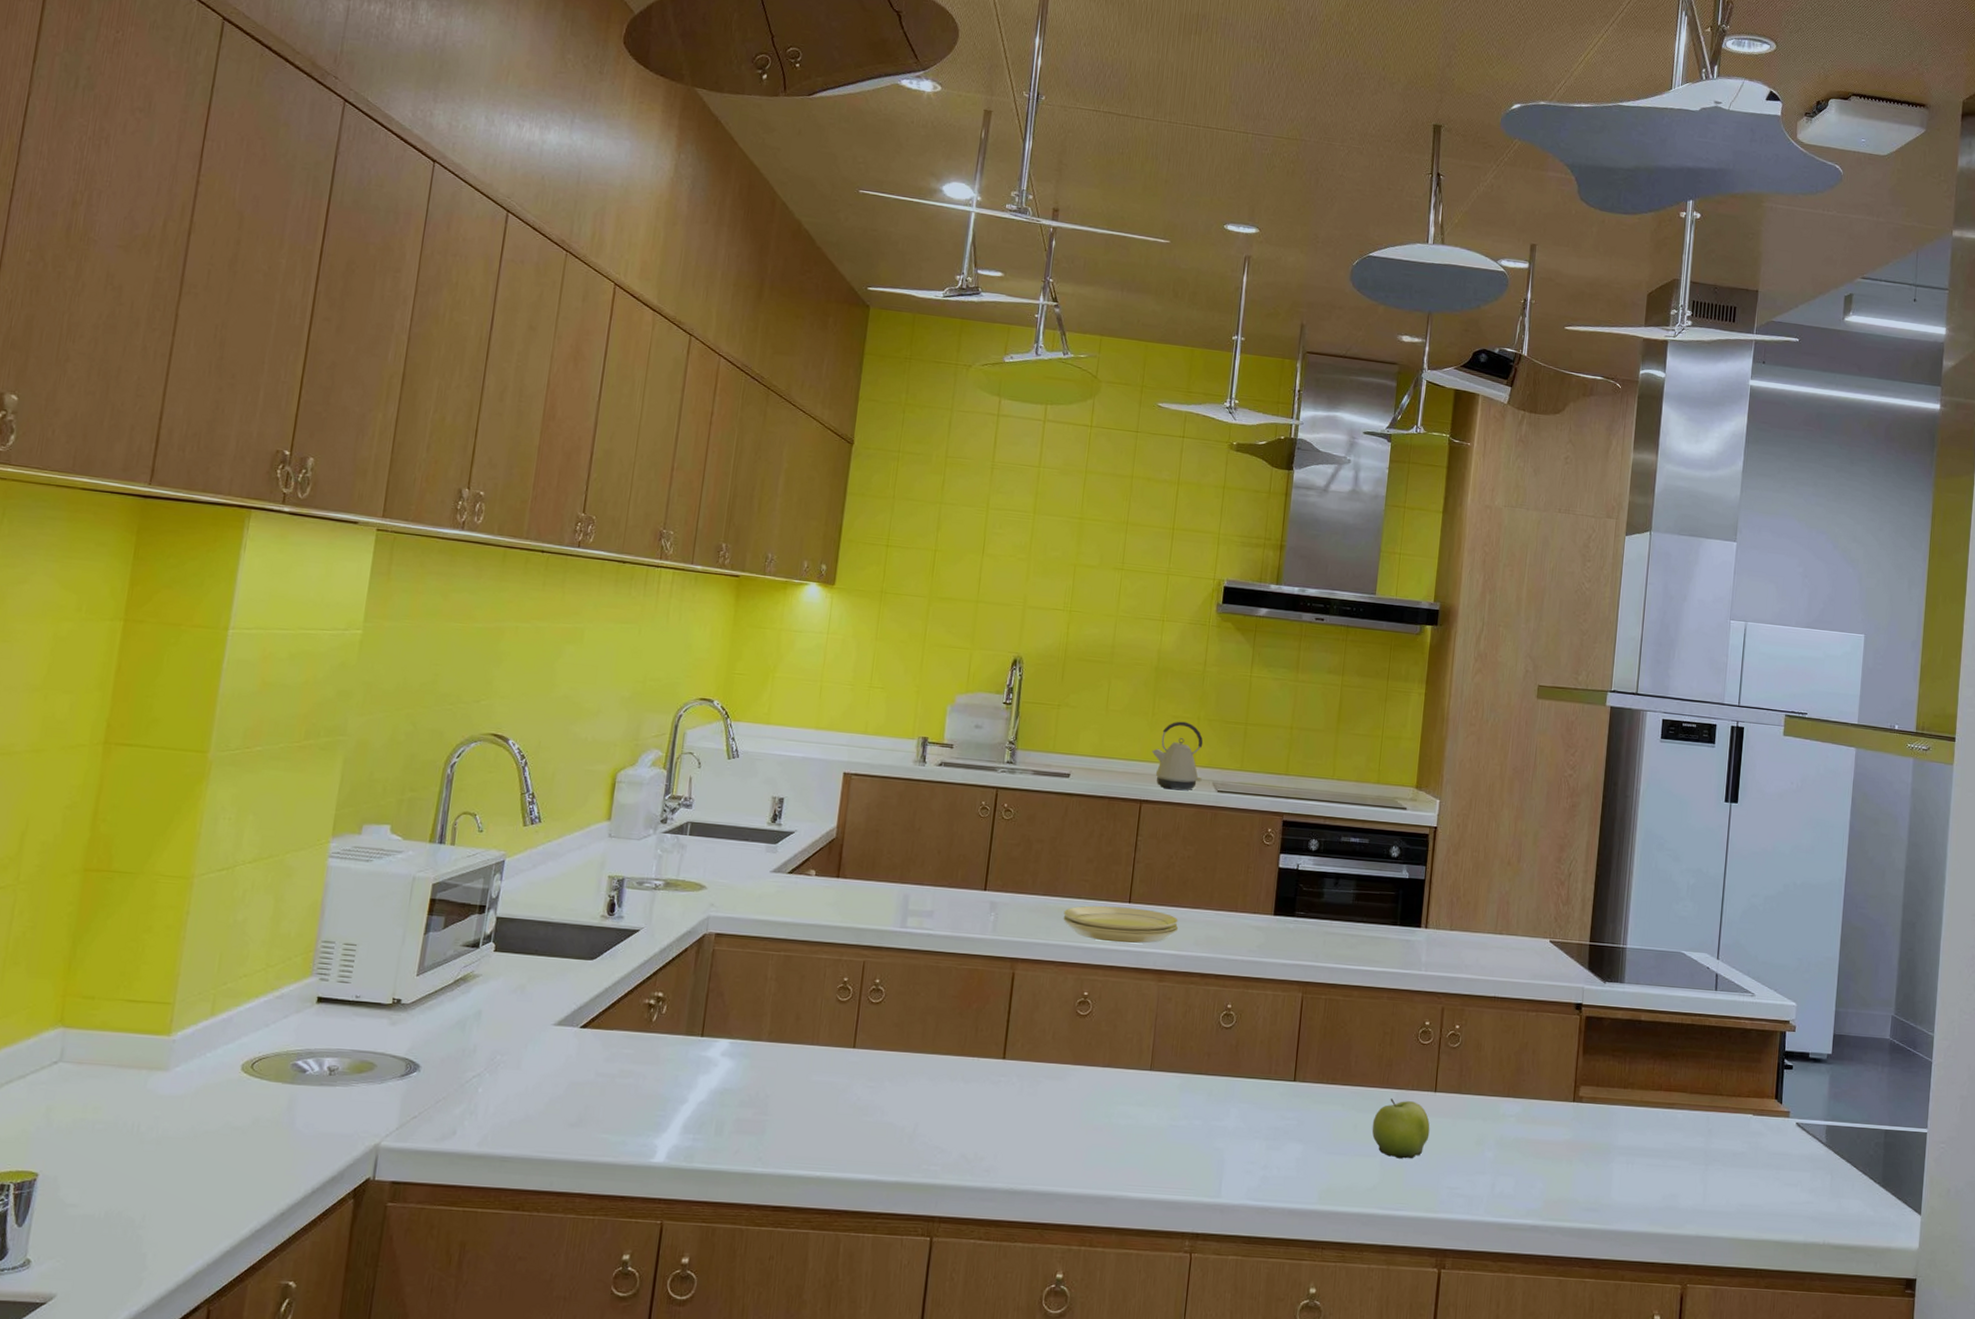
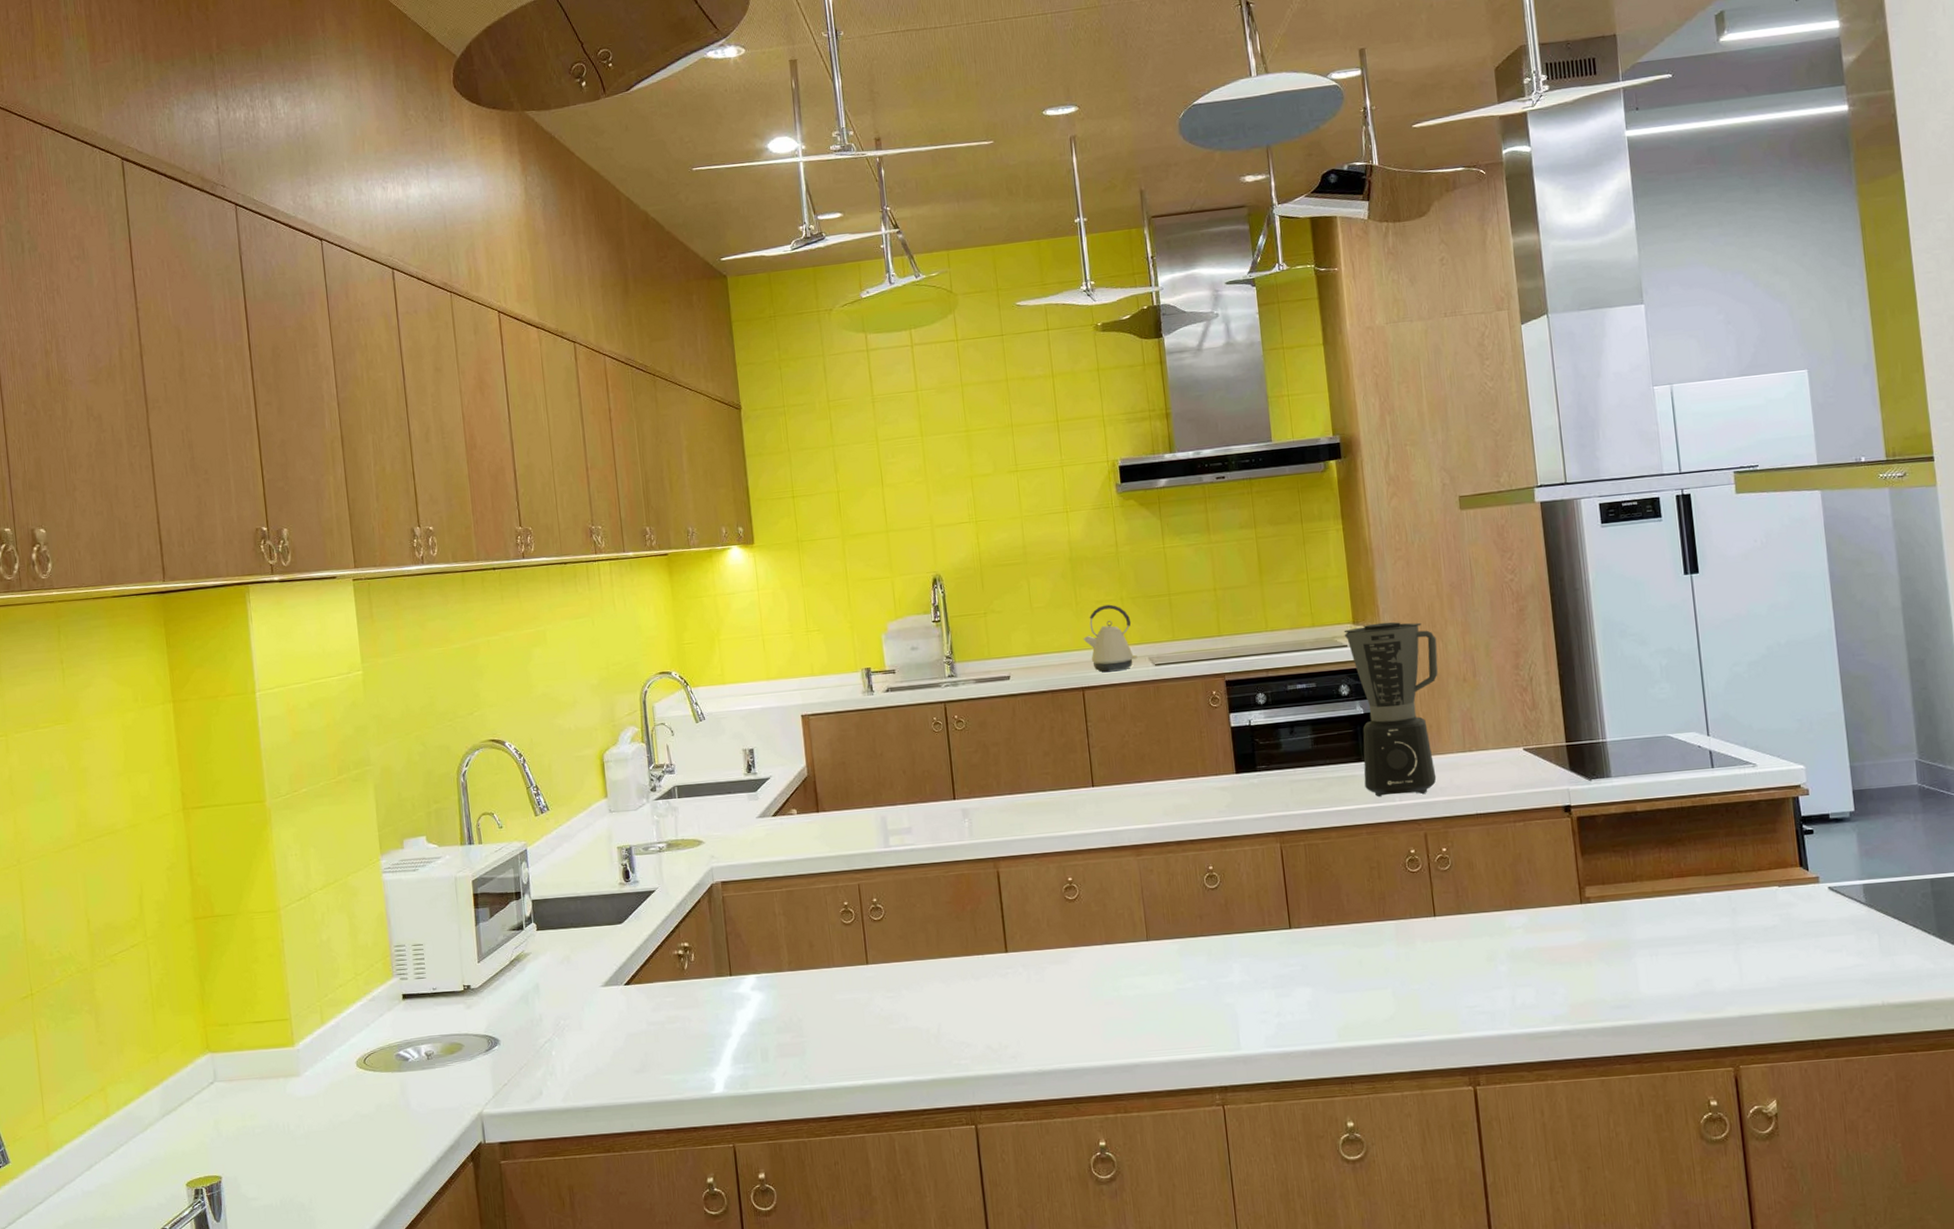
plate: present [1063,905,1179,944] -> none [1032,790,1146,828]
fruit: present [1371,1099,1430,1159] -> none [1376,929,1438,987]
blender: none [1395,792,1491,968] -> present [1343,622,1438,797]

